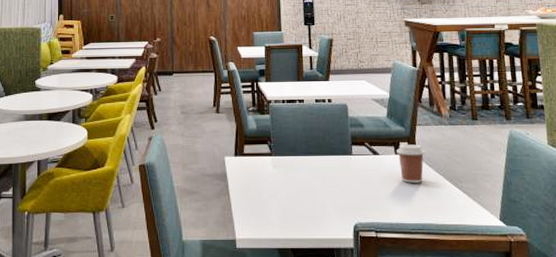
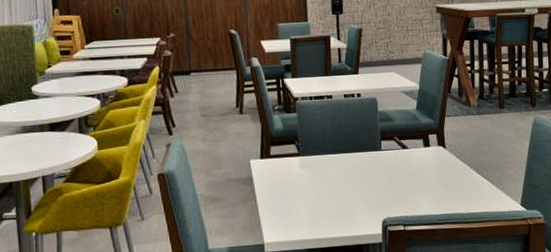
coffee cup: present [396,144,425,183] -> none [425,136,453,175]

